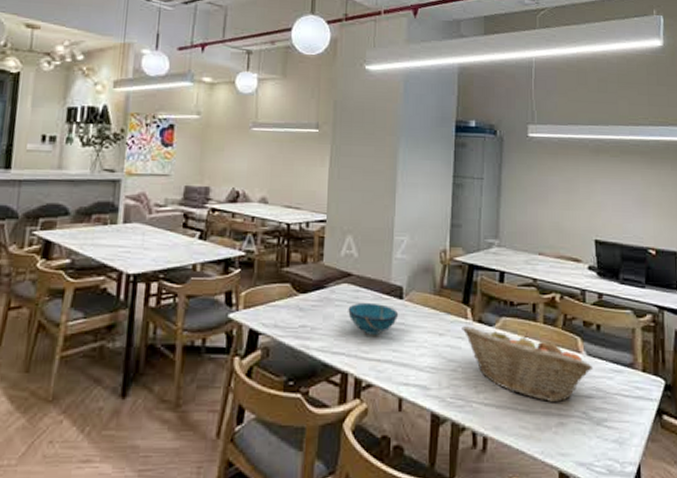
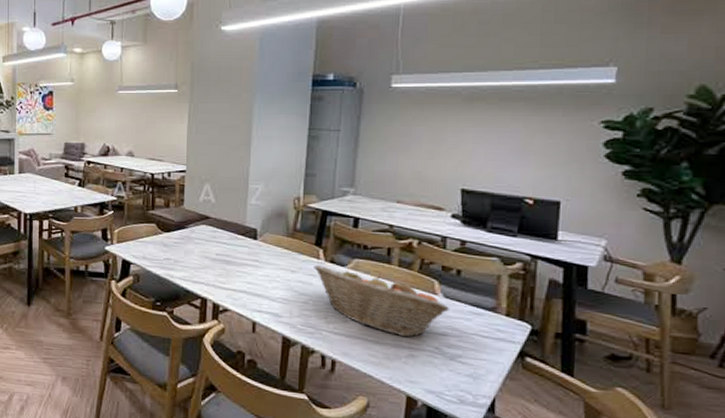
decorative bowl: present [348,302,399,335] -> none [206,241,253,269]

